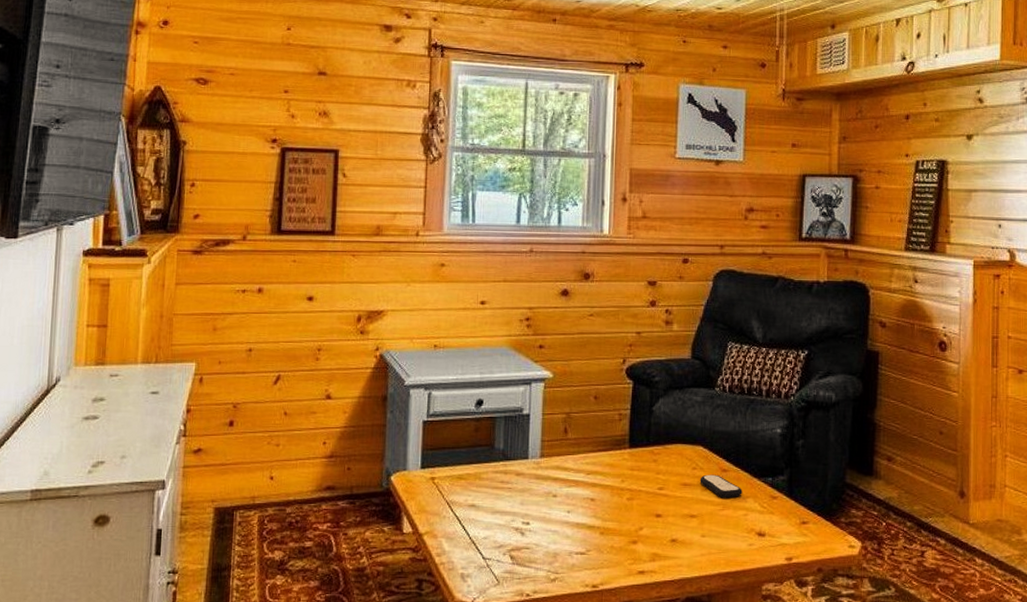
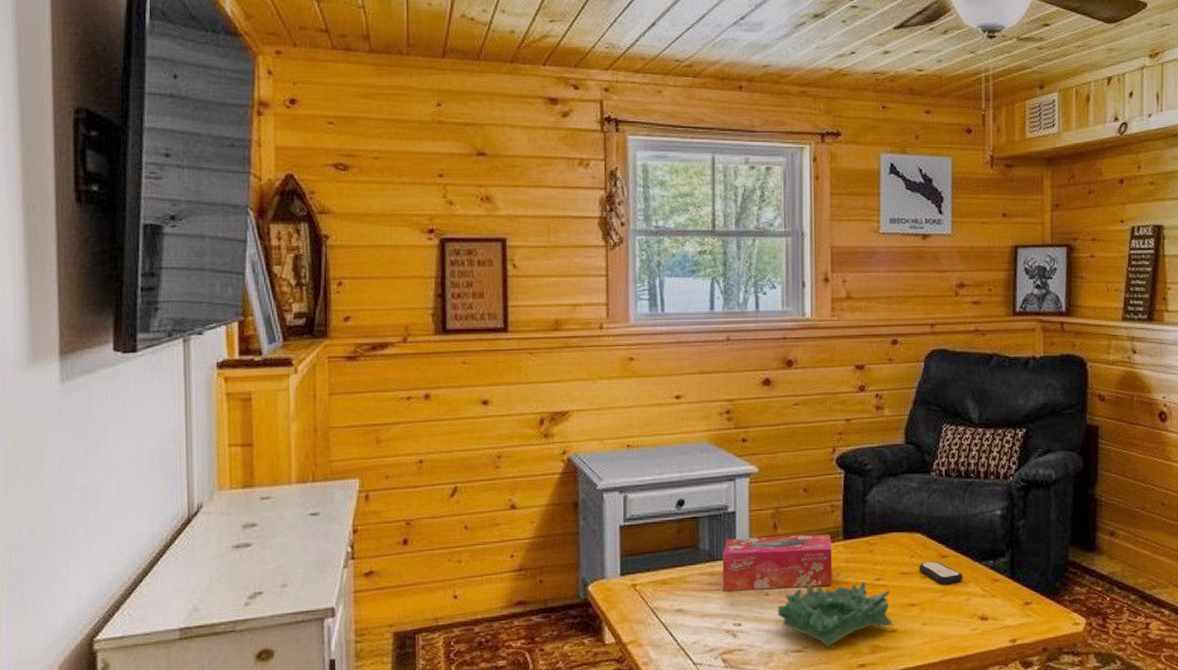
tissue box: none [514,440,618,492] -> present [722,534,833,592]
decorative bowl: none [564,489,674,553] -> present [777,582,894,648]

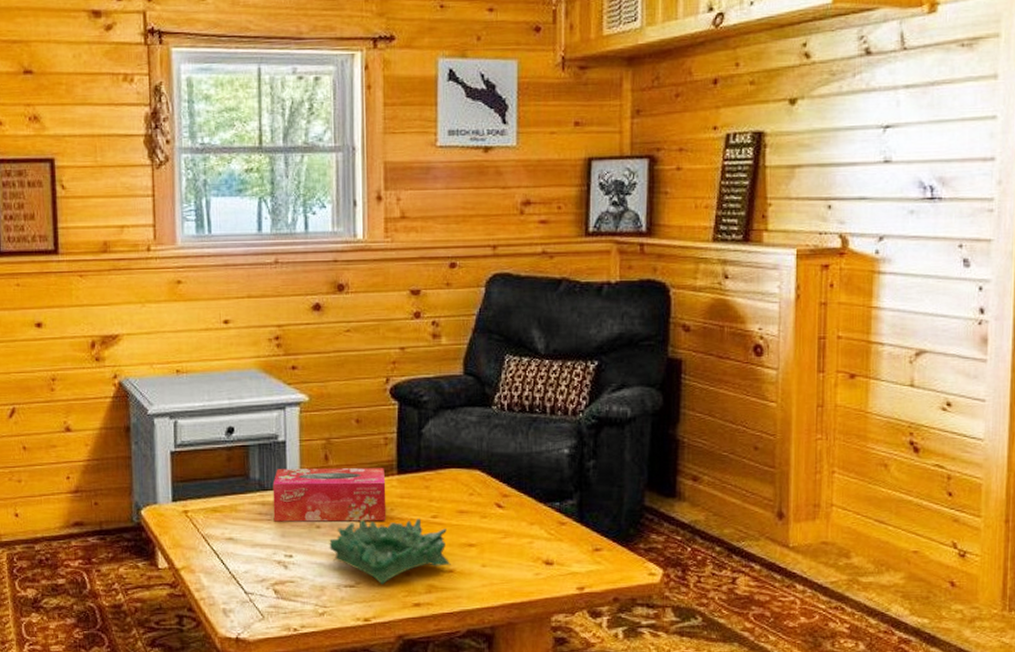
remote control: present [918,561,963,585] -> none [478,500,526,526]

